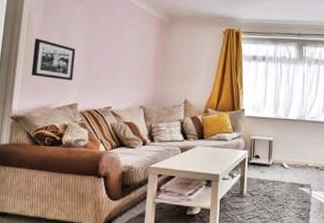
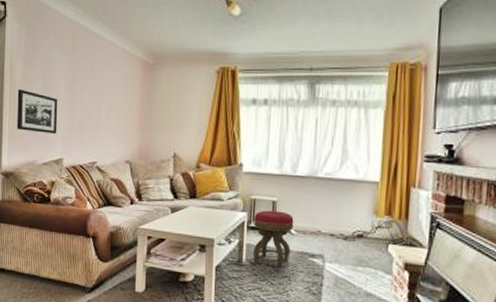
stool: none [253,148,287,197] -> present [253,210,294,268]

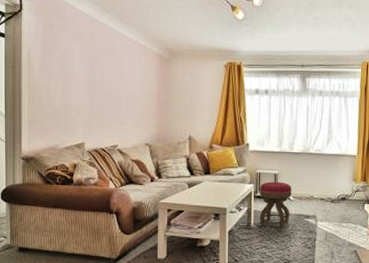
picture frame: present [17,89,58,135] -> none [36,78,78,121]

